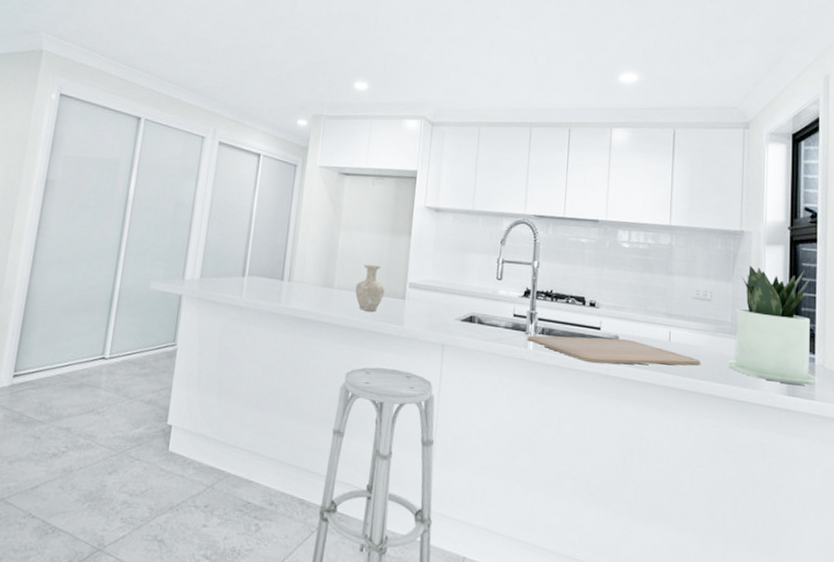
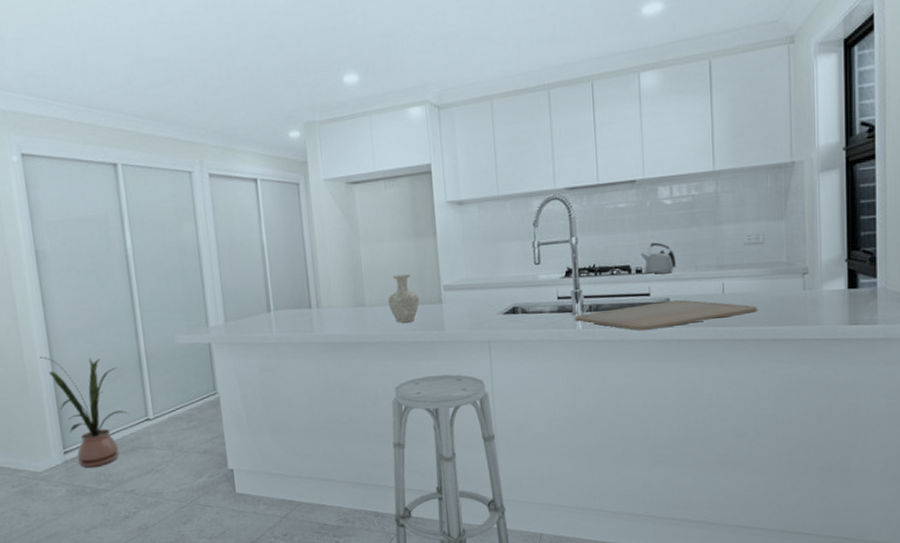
house plant: none [19,276,88,397] -> present [39,356,129,468]
kettle: none [595,280,628,312] -> present [640,242,676,274]
planter: present [726,266,818,386] -> none [784,191,880,314]

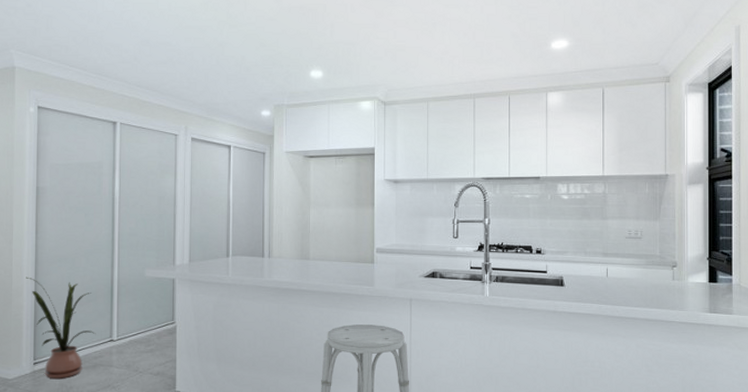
vase: present [388,273,420,323] -> none [329,235,355,277]
chopping board: present [575,300,757,331] -> none [484,279,634,302]
kettle: present [640,242,676,274] -> none [540,229,569,256]

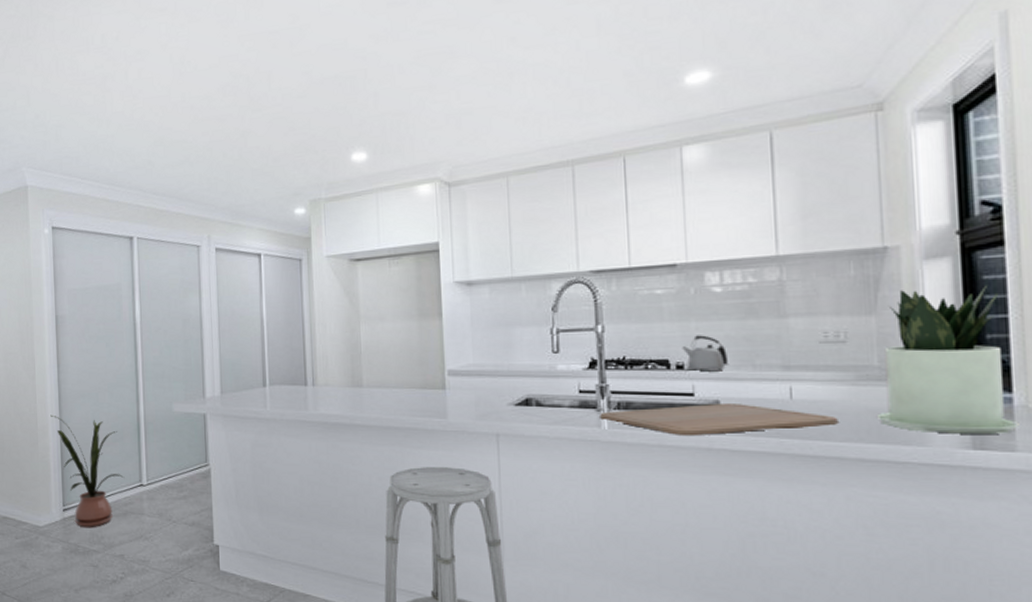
chopping board: none [484,279,634,302] -> present [600,404,838,437]
kettle: none [540,229,569,256] -> present [682,335,728,372]
planter: none [657,204,735,302] -> present [876,285,1019,434]

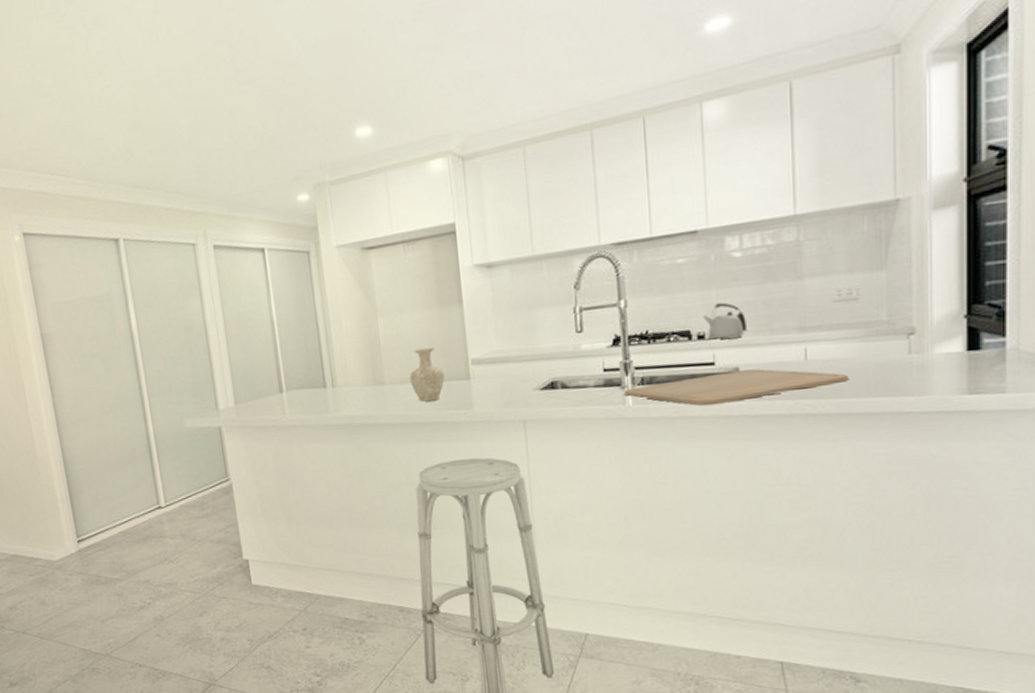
house plant: present [50,415,125,527] -> none [50,443,141,557]
vase: none [387,355,421,407] -> present [409,347,445,402]
planter: present [876,285,1019,434] -> none [883,231,1010,382]

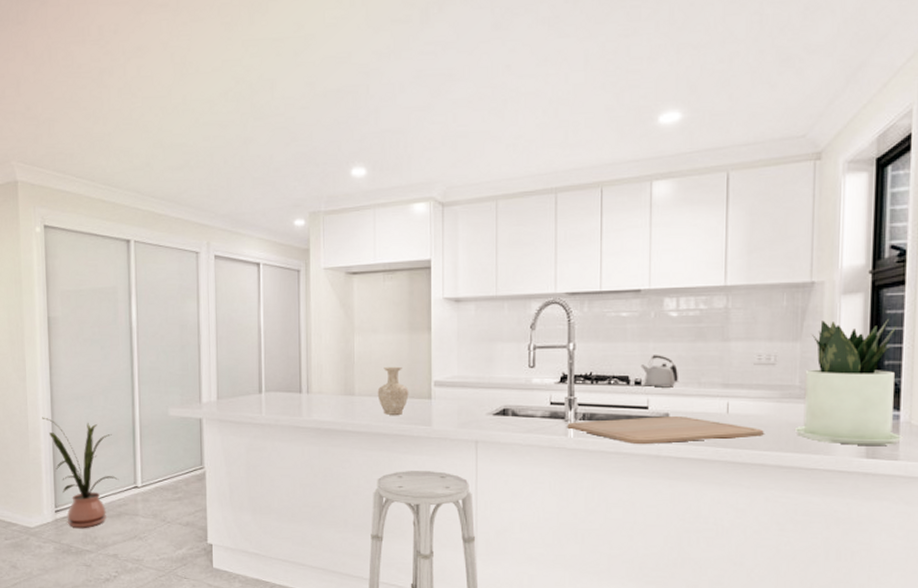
house plant: none [50,443,141,557] -> present [42,417,119,528]
planter: none [883,231,1010,382] -> present [794,318,903,445]

